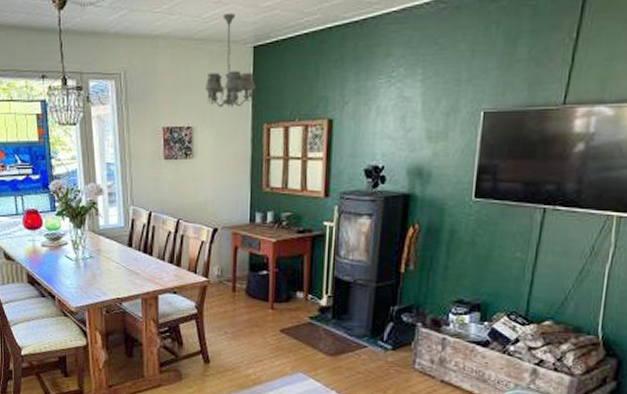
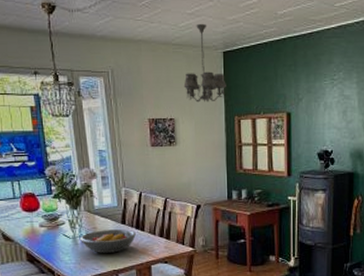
fruit bowl: none [83,252,143,279] -> present [80,229,136,253]

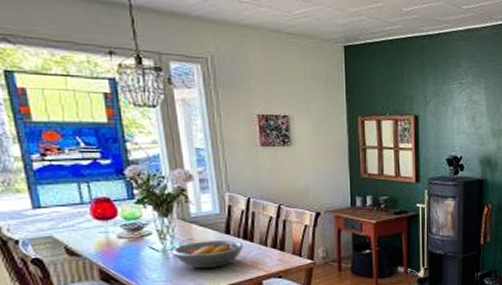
chandelier: present [183,23,226,103] -> none [299,12,348,100]

